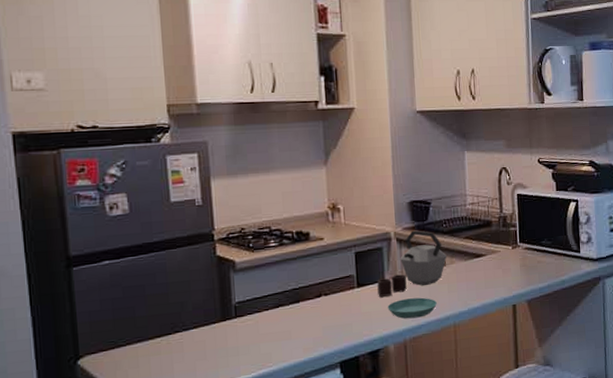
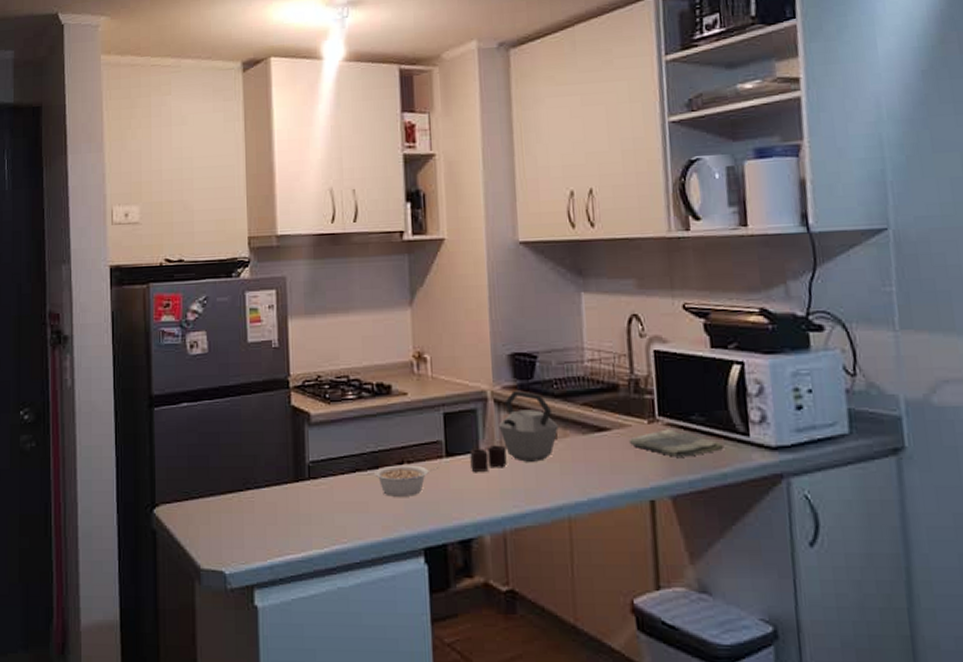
legume: none [296,295,352,324] -> present [375,465,439,497]
saucer: present [387,297,437,319] -> none [482,477,546,504]
dish towel: none [498,251,564,272] -> present [628,429,724,457]

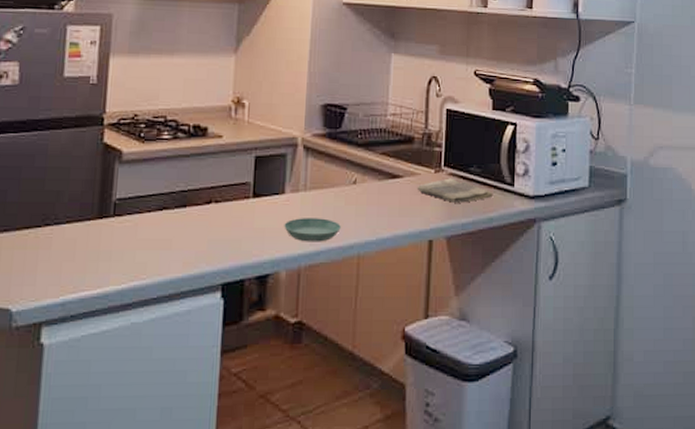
legume: present [375,465,439,497] -> none [181,204,245,234]
kettle: present [470,390,558,472] -> none [275,138,358,212]
saucer: none [482,477,546,504] -> present [284,218,341,242]

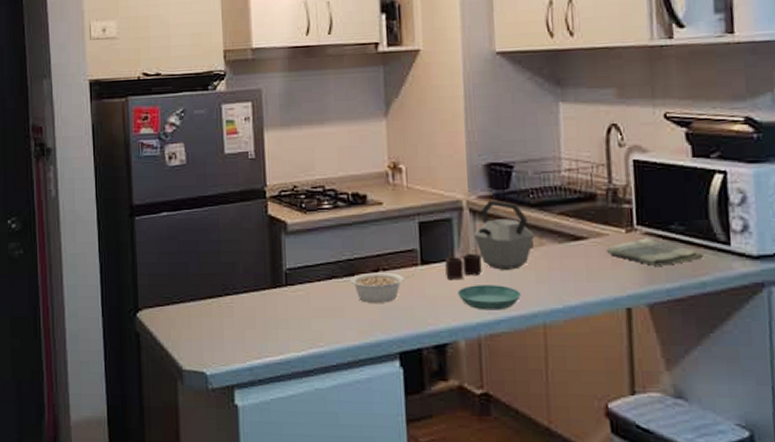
legume: none [181,204,245,234] -> present [350,272,414,303]
kettle: none [275,138,358,212] -> present [445,200,534,279]

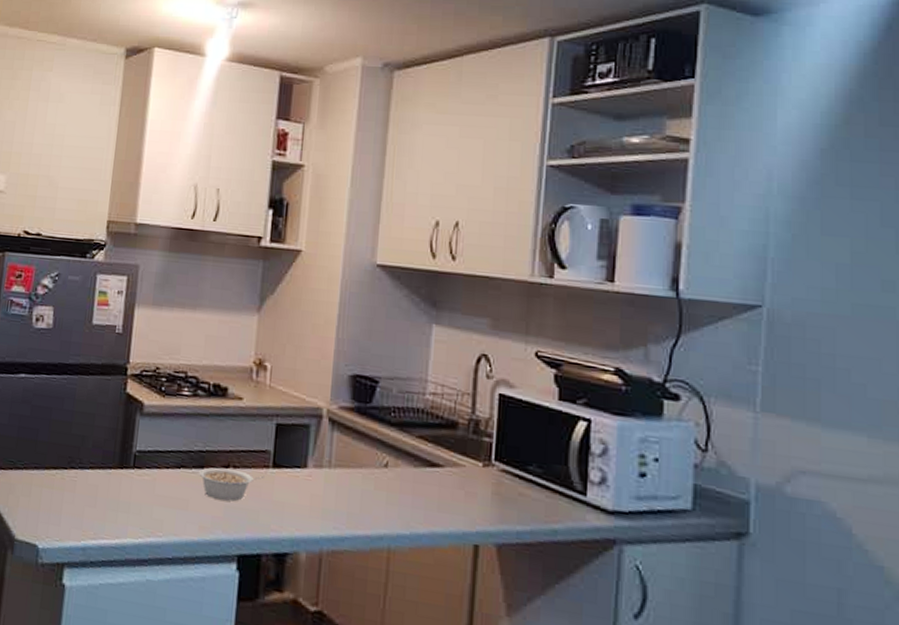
kettle: present [445,200,534,279] -> none [296,412,391,489]
saucer: present [457,285,521,311] -> none [305,496,369,527]
dish towel: present [605,238,704,266] -> none [460,475,559,507]

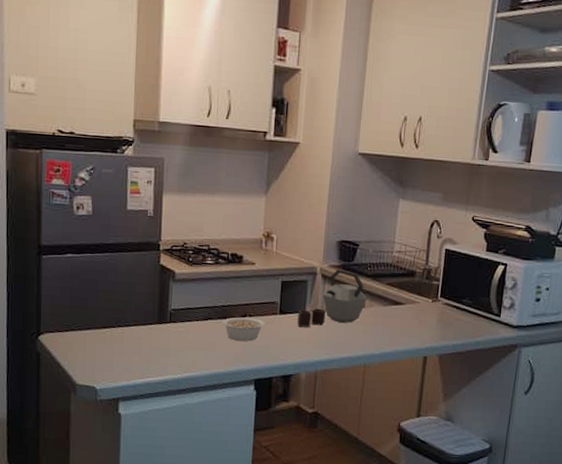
kettle: none [296,412,391,489] -> present [297,269,367,327]

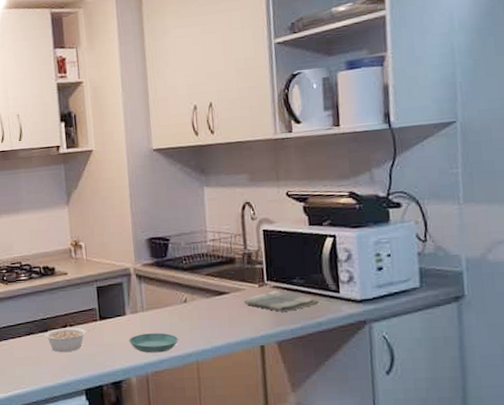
kettle: present [297,269,367,327] -> none [118,266,188,330]
saucer: none [304,332,351,353] -> present [129,333,178,353]
dish towel: none [416,307,482,328] -> present [243,290,320,312]

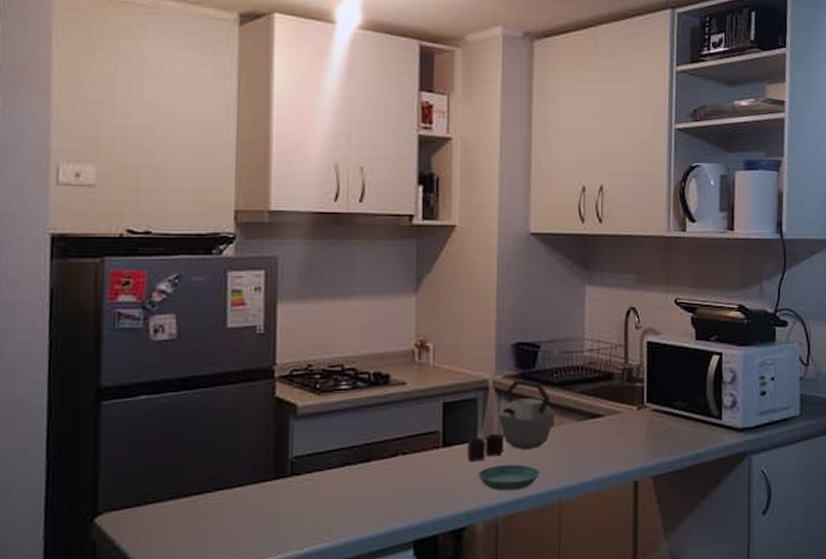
legume: present [45,327,95,352] -> none [366,456,435,490]
kettle: none [118,266,188,330] -> present [467,379,555,461]
dish towel: present [243,290,320,312] -> none [619,414,701,440]

